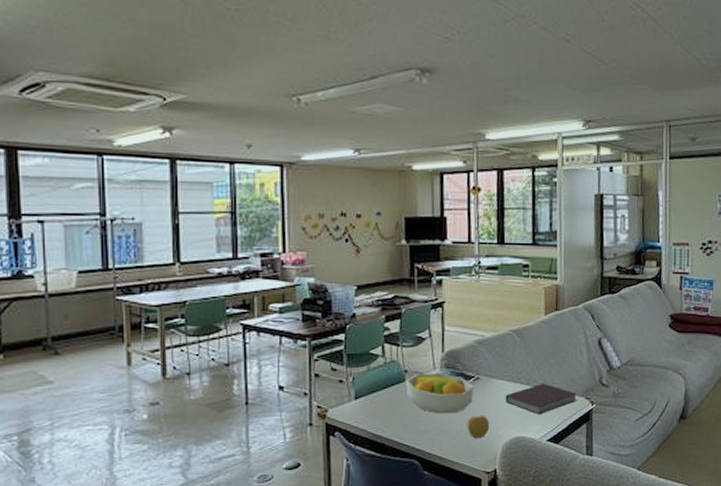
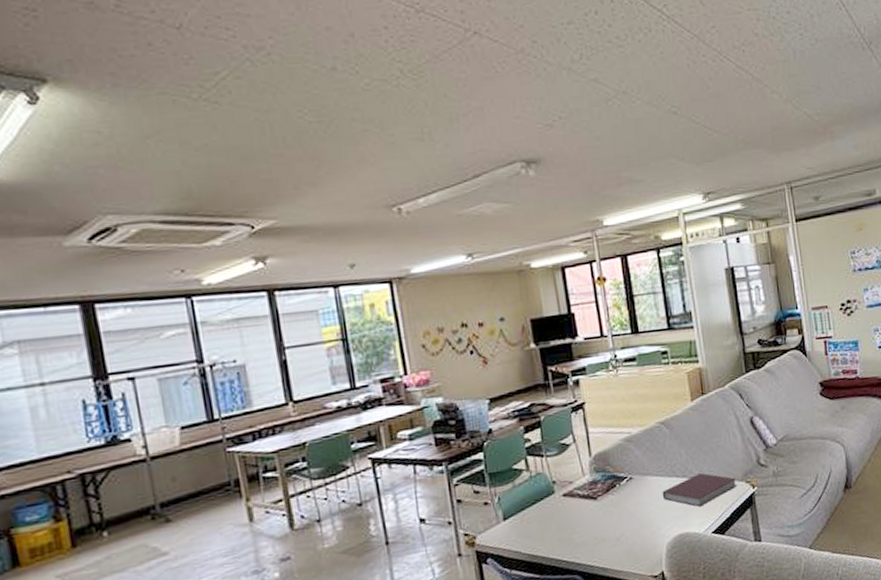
fruit bowl: present [406,373,474,414] -> none [555,478,629,523]
apple: present [467,415,490,439] -> none [626,516,651,543]

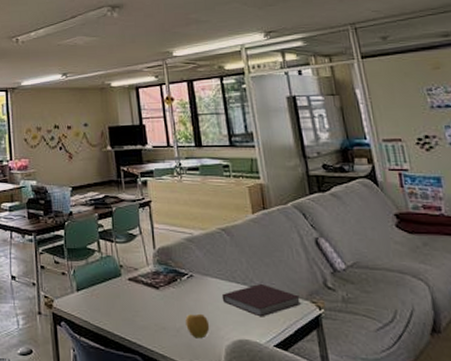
apple: none [626,516,651,543] -> present [185,313,210,339]

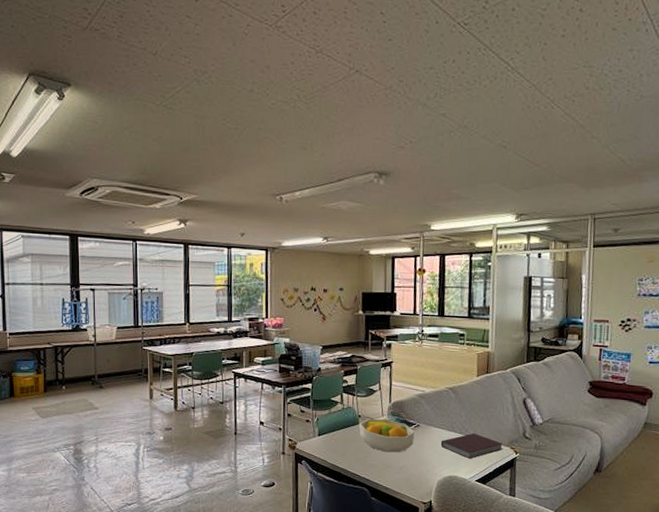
fruit bowl: none [122,268,189,311] -> present [359,418,415,453]
apple: present [185,313,210,339] -> none [408,455,427,475]

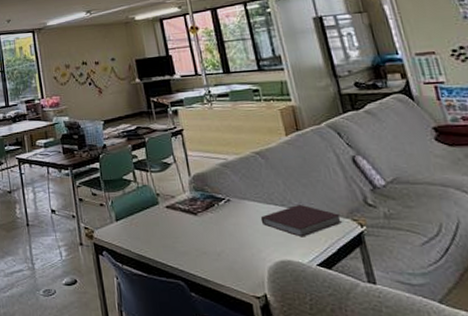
fruit bowl: present [359,418,415,453] -> none [159,195,228,236]

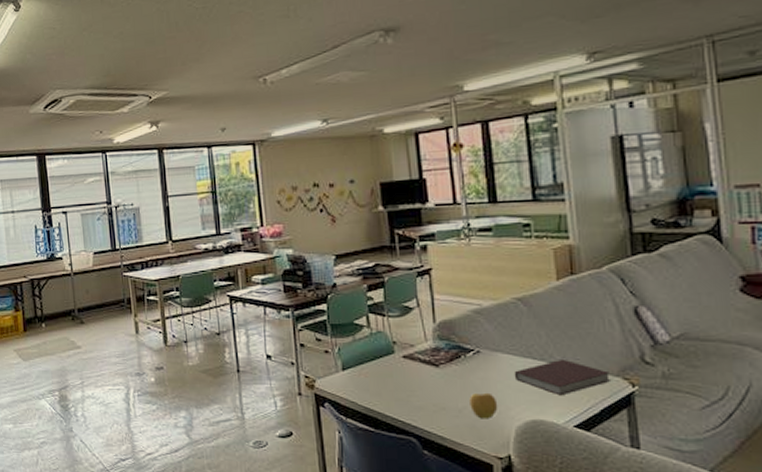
apple: none [225,236,251,261] -> present [469,392,498,419]

